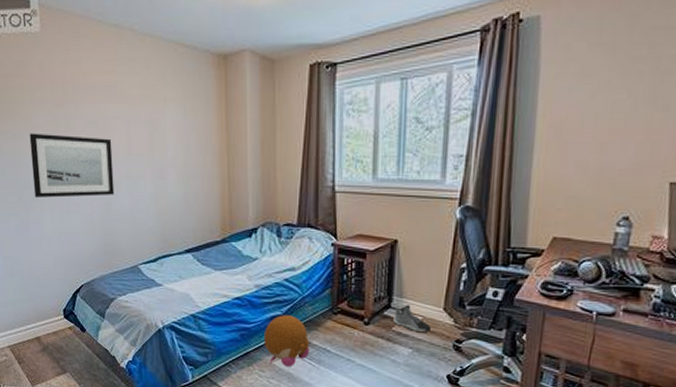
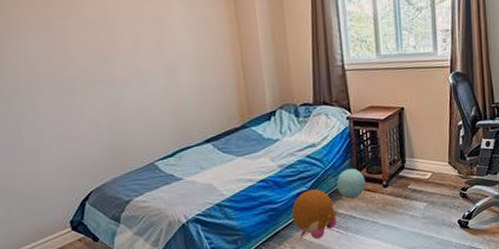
wall art: present [29,133,115,198] -> none [15,36,122,105]
ball: none [314,298,345,331] -> present [337,168,366,199]
sneaker: present [393,305,431,333] -> none [408,163,440,187]

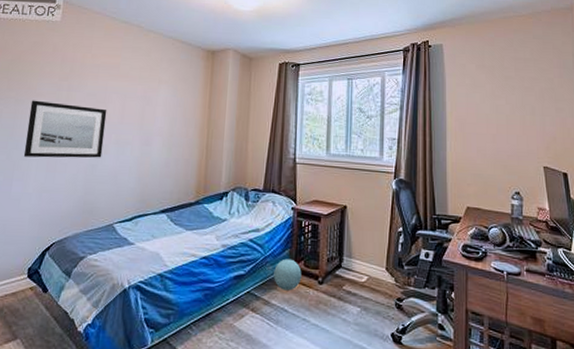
wall art: none [15,36,122,105] -> present [23,100,107,158]
plush toy: present [291,189,337,240] -> none [225,274,269,329]

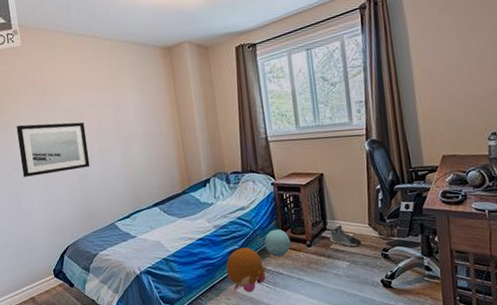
plush toy: none [225,274,269,329] -> present [225,247,266,293]
sneaker: none [344,265,376,292] -> present [330,225,361,247]

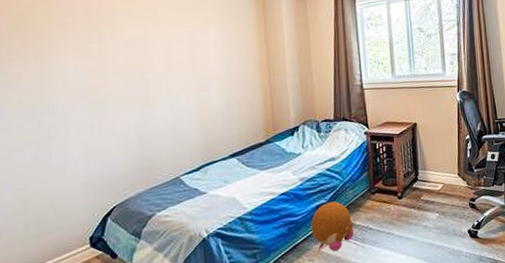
wall art: present [16,122,90,177] -> none [56,56,154,121]
ball: present [264,229,291,257] -> none [354,180,382,211]
sneaker: present [330,225,361,247] -> none [421,175,451,198]

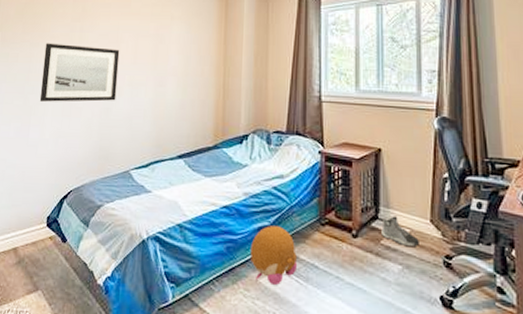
wall art: none [56,56,154,121] -> present [39,43,120,102]
sneaker: none [421,175,451,198] -> present [381,216,419,247]

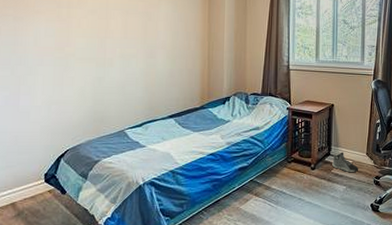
wall art: present [39,43,120,102] -> none [28,17,110,73]
plush toy: present [249,226,298,286] -> none [232,166,270,210]

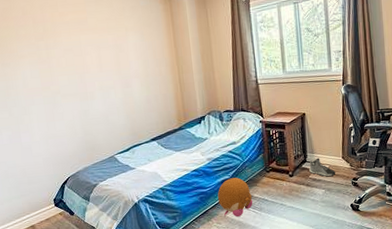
plush toy: none [232,166,270,210] -> present [217,177,253,217]

